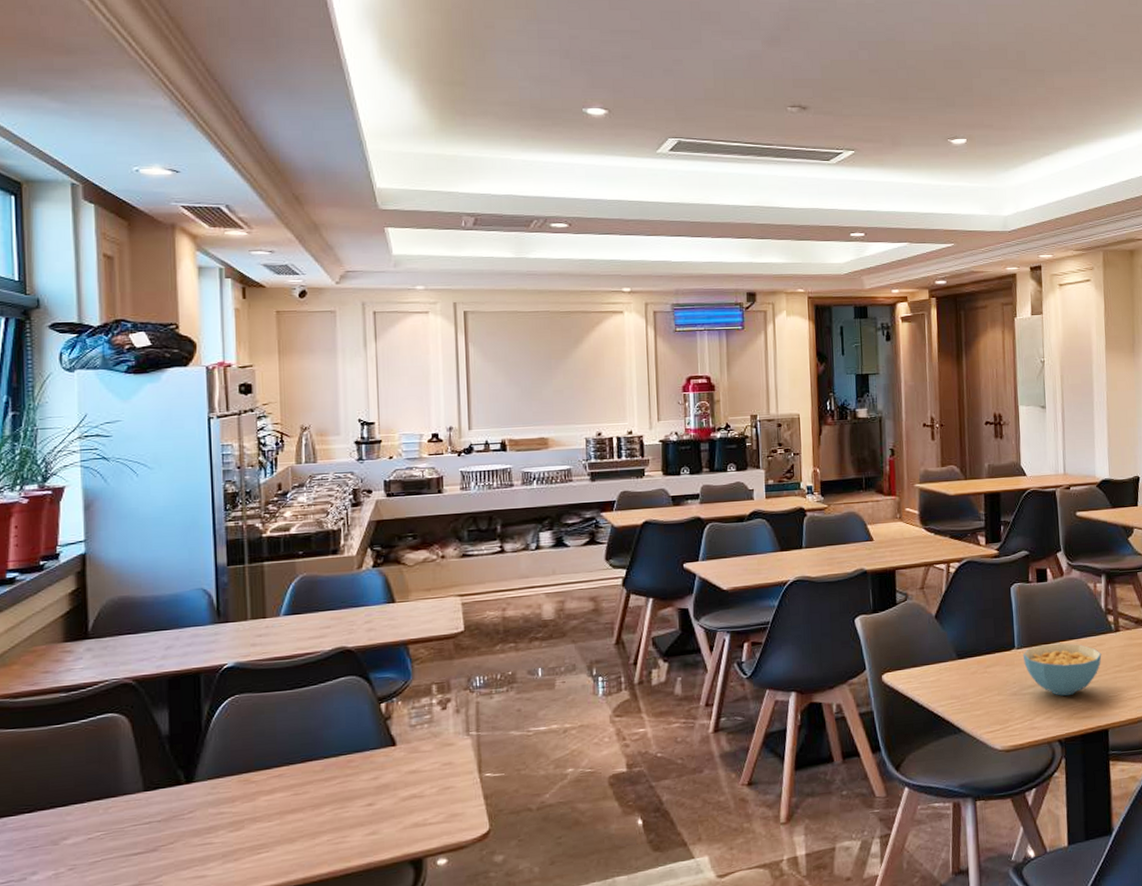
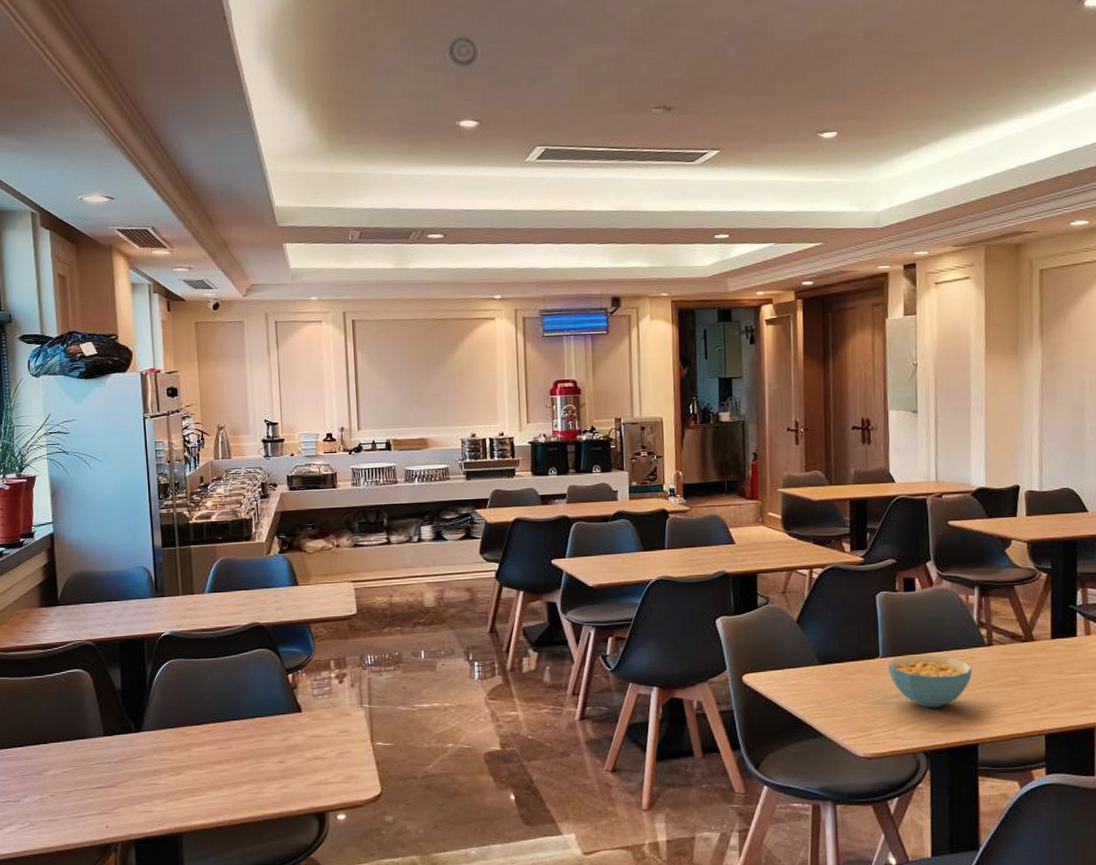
smoke detector: none [571,21,610,57] -> present [445,34,481,70]

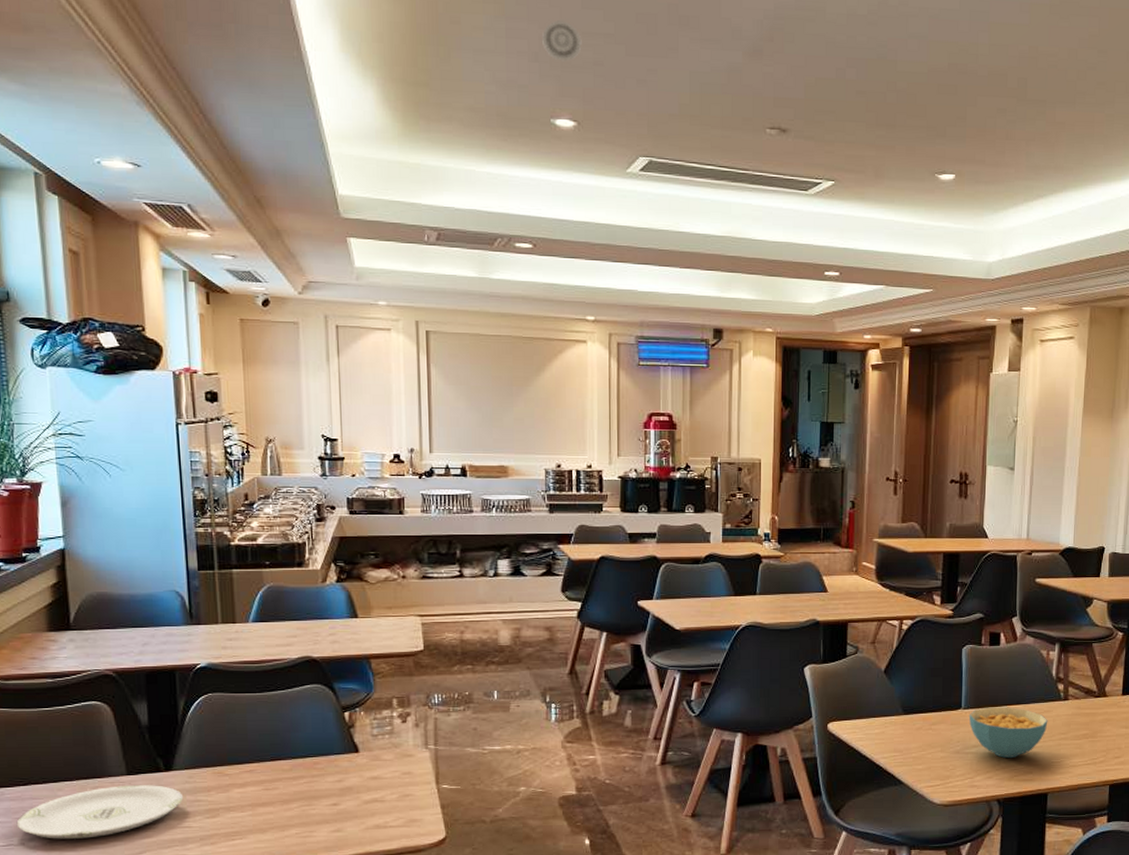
plate: none [14,745,151,796] -> present [16,785,184,839]

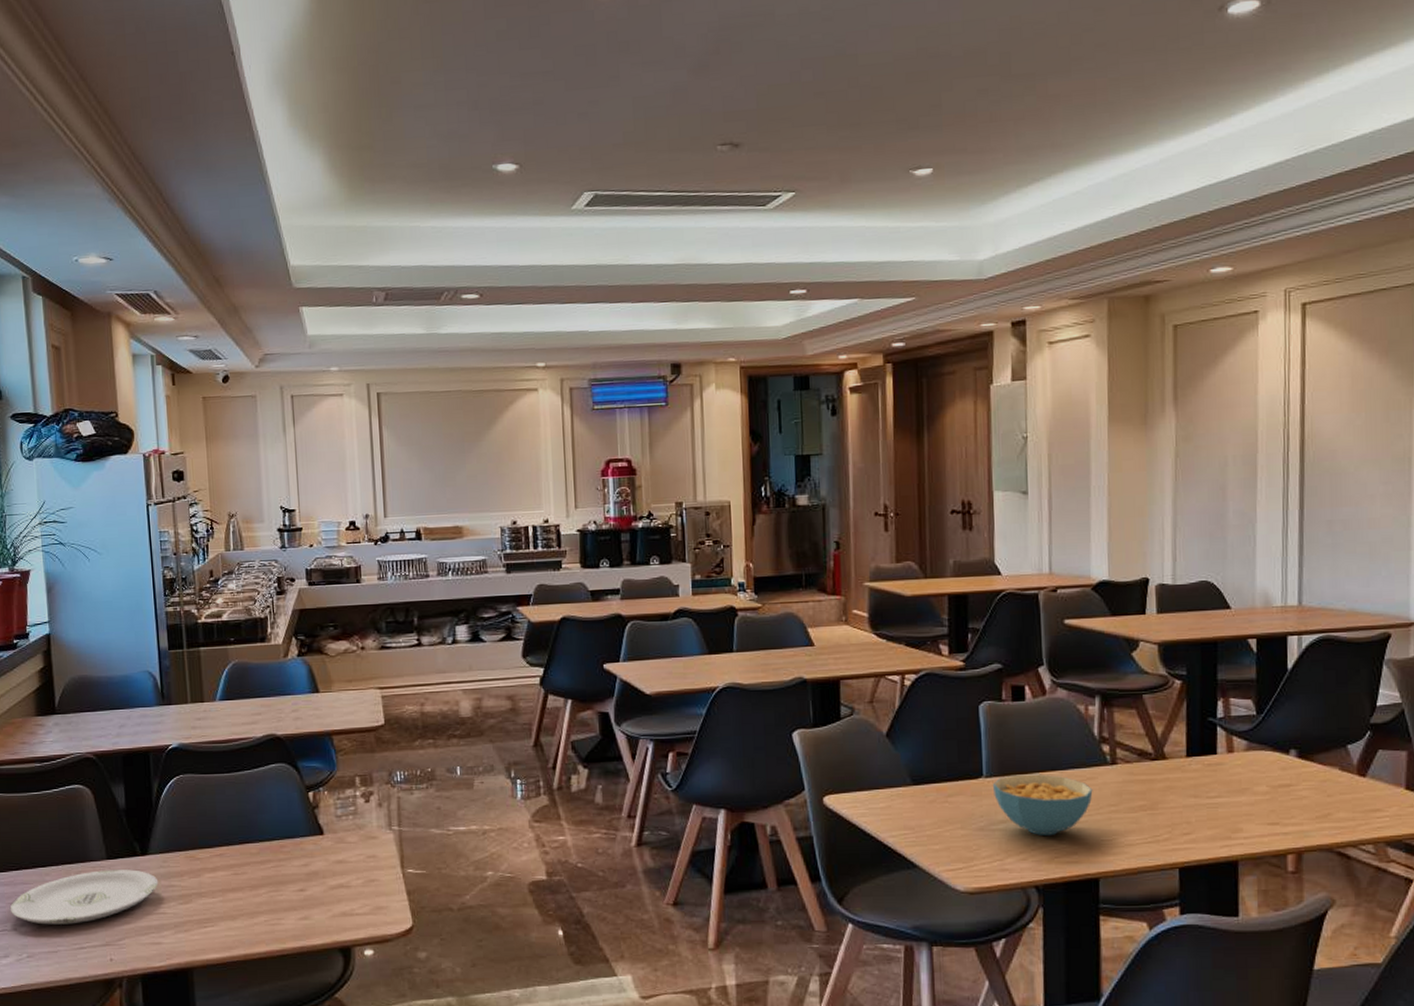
smoke detector: present [541,20,582,62] -> none [480,65,521,106]

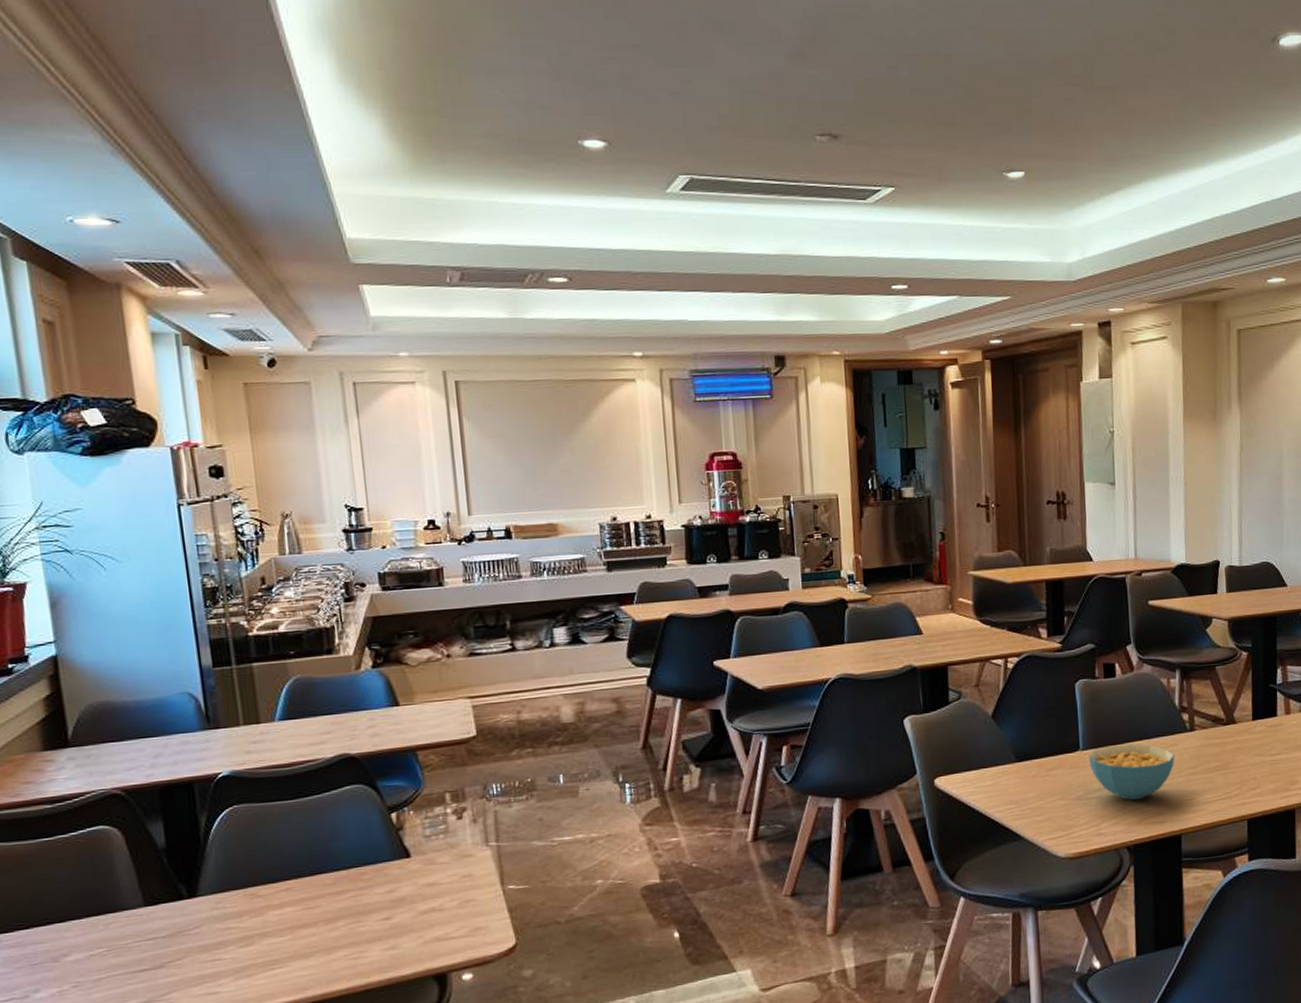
plate: present [9,869,159,925] -> none [18,915,212,988]

